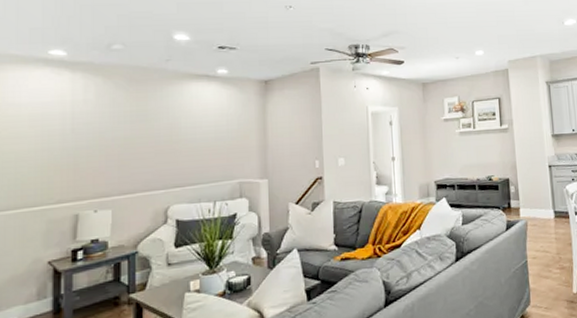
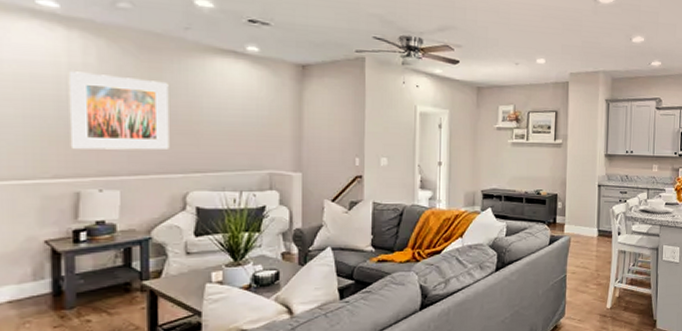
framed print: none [72,107,153,175] -> present [68,71,169,150]

